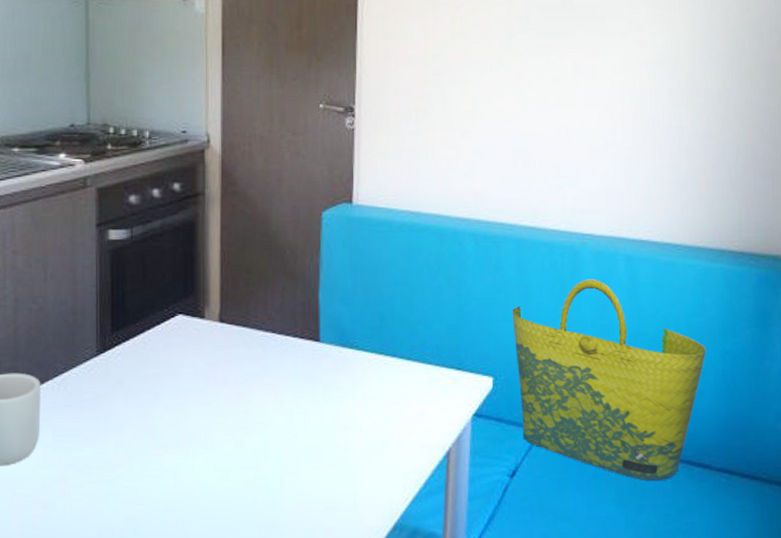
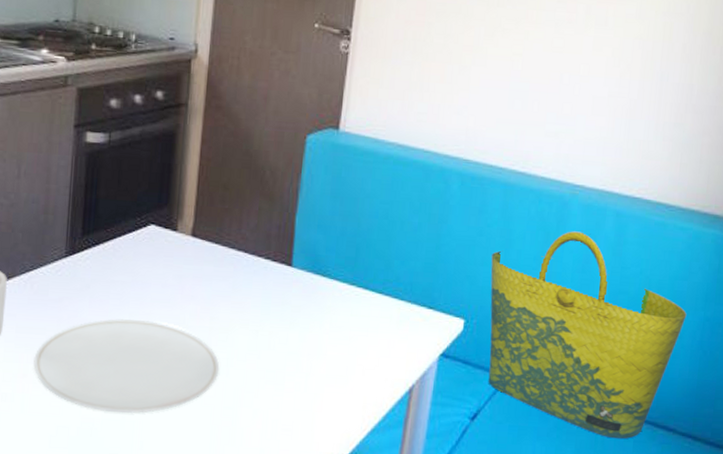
plate: none [73,411,258,508] -> present [33,319,220,413]

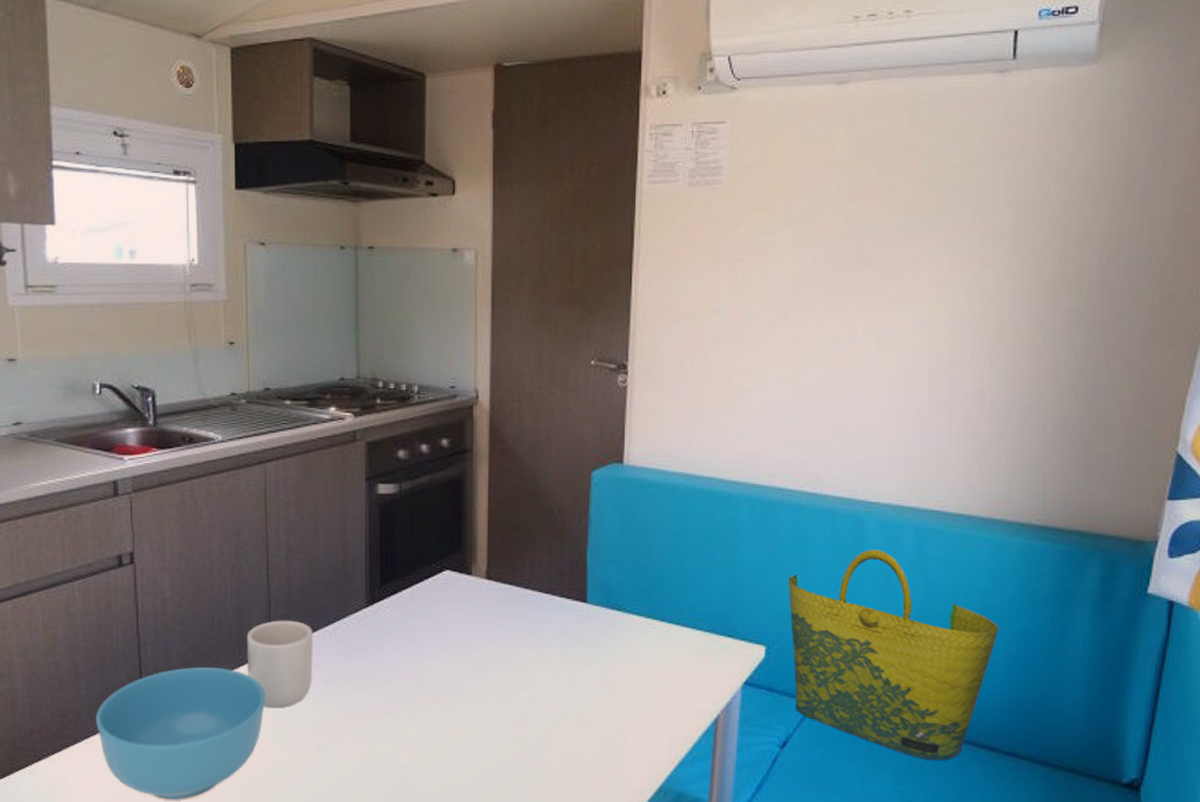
plate: present [33,319,220,413] -> none [343,664,523,757]

